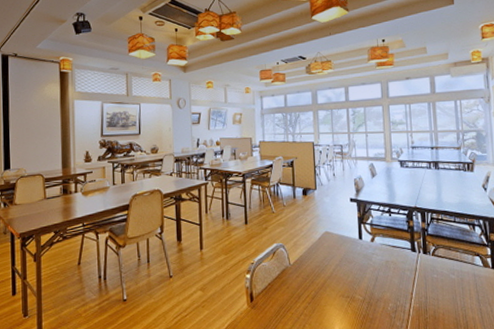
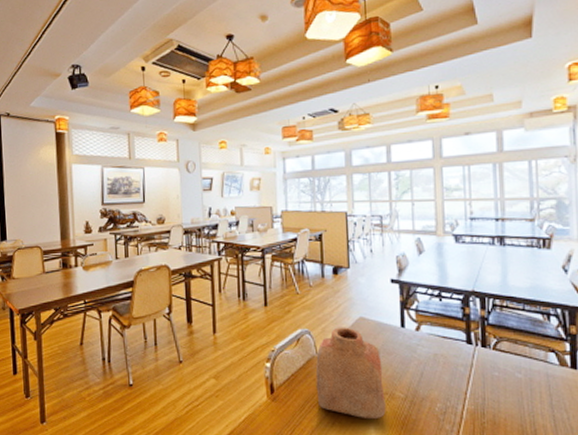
vase: none [289,240,348,321] -> present [315,327,386,420]

